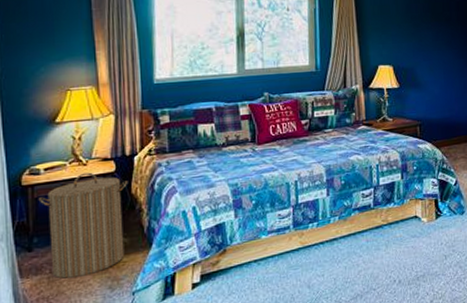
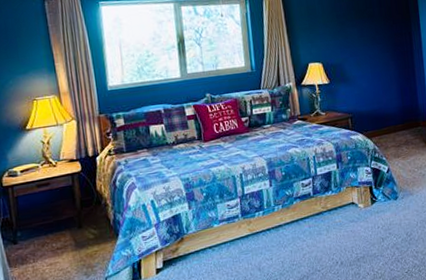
laundry hamper: present [38,172,128,279] -> none [18,172,96,267]

